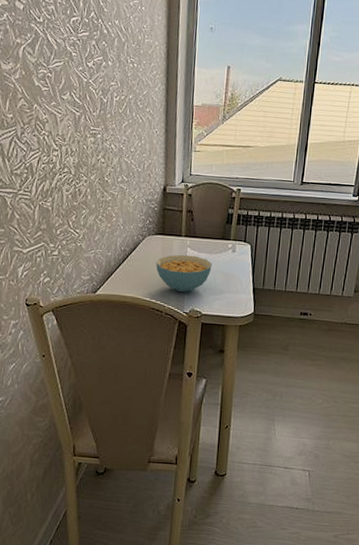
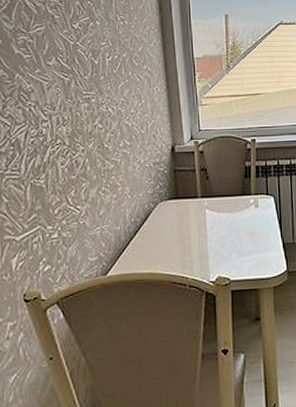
cereal bowl: present [156,254,212,293] -> none [172,217,235,260]

